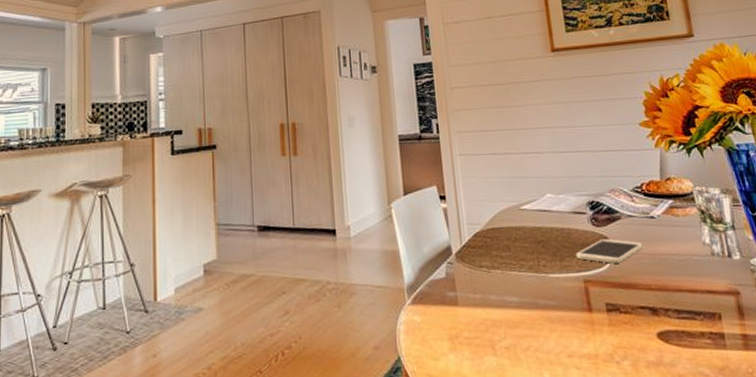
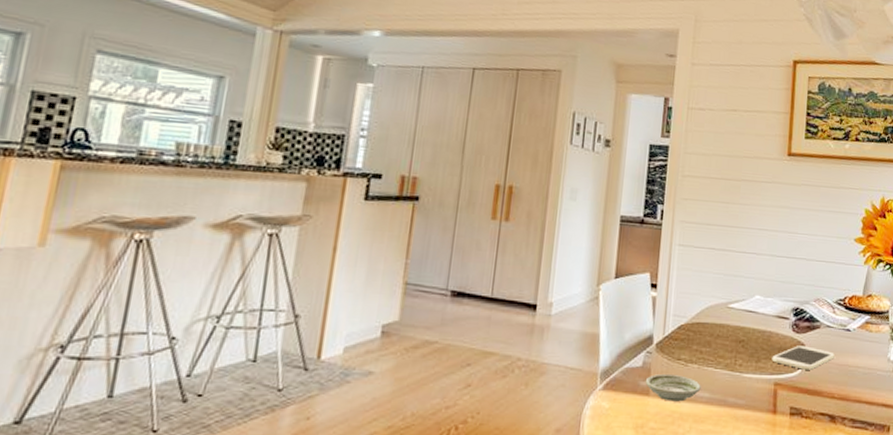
saucer: none [451,282,509,310] -> present [645,373,701,402]

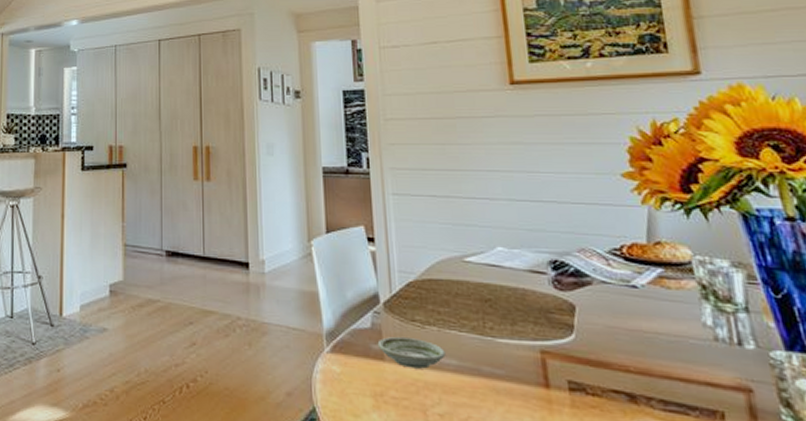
smartphone: present [772,346,835,370] -> none [531,306,620,336]

